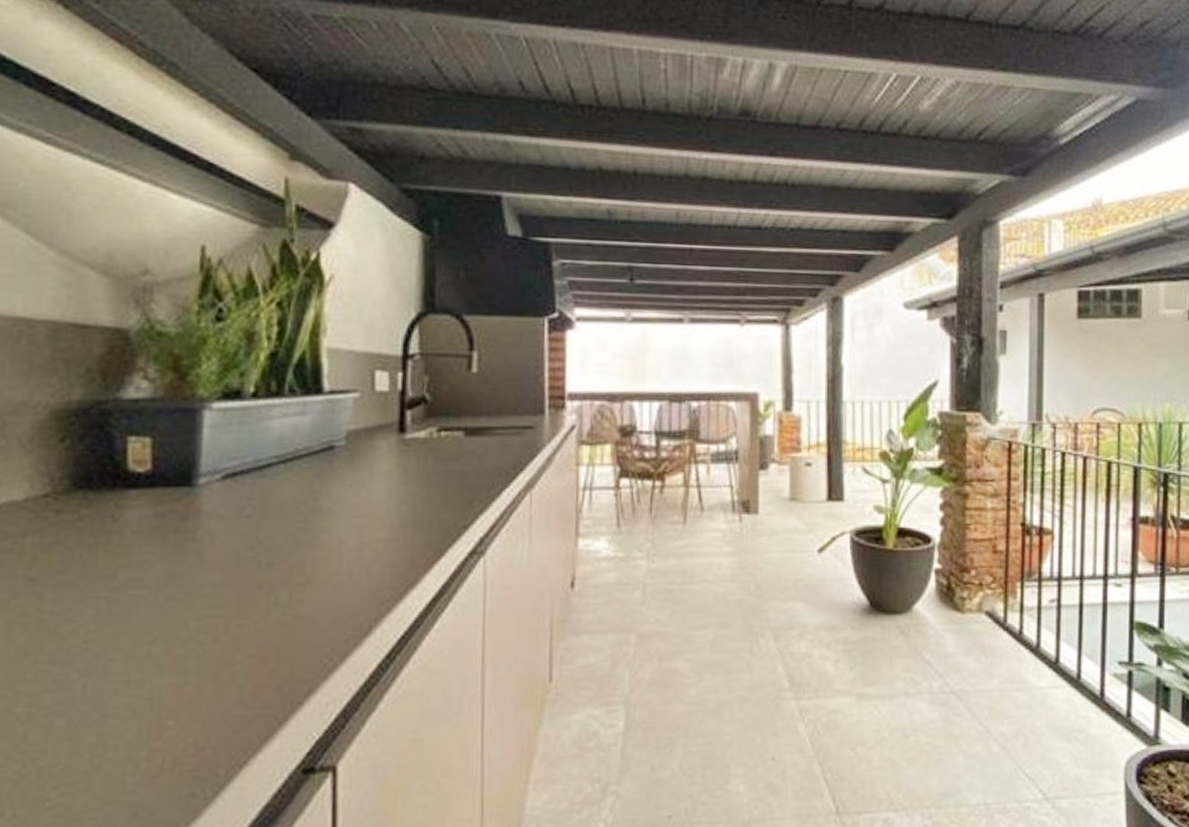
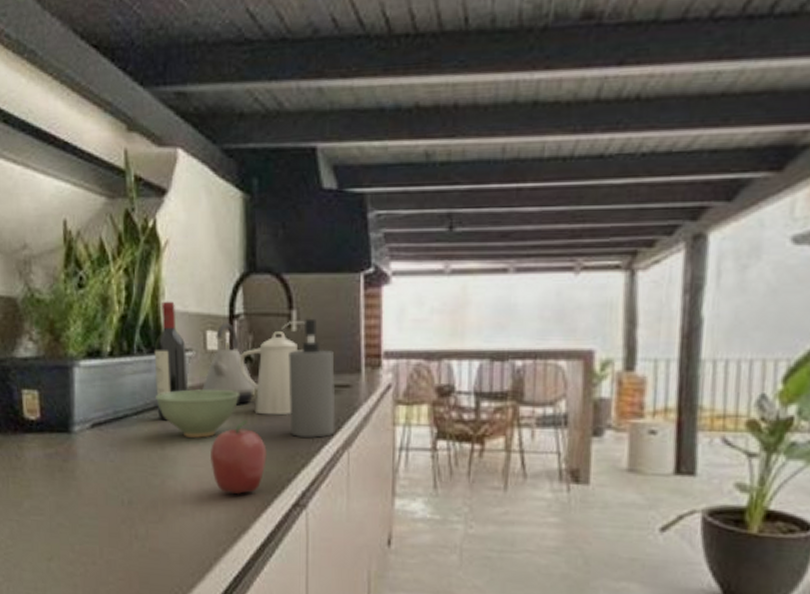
bowl: none [308,433,411,486] -> present [155,389,239,438]
wine bottle: none [310,338,351,468] -> present [154,301,188,421]
kettle: none [368,363,429,449] -> present [202,323,254,405]
fruit: none [375,465,441,545] -> present [211,420,267,494]
teapot: none [412,372,484,459] -> present [239,331,303,416]
soap dispenser: none [461,360,518,482] -> present [282,318,336,439]

